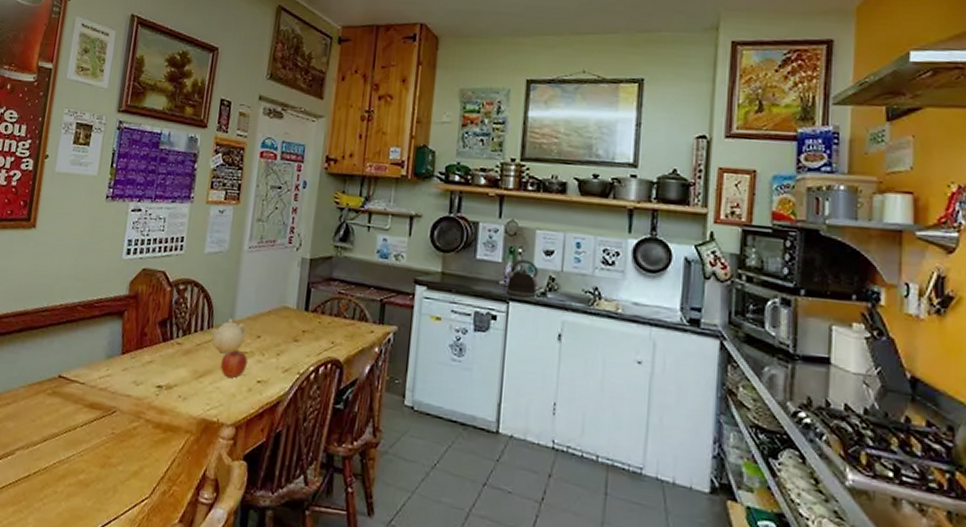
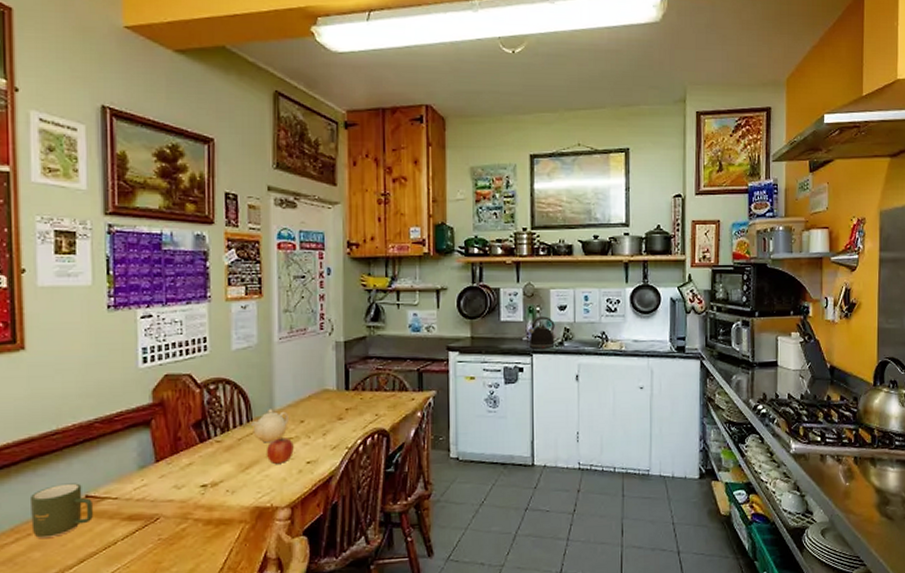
mug: none [11,360,64,412] -> present [29,483,93,539]

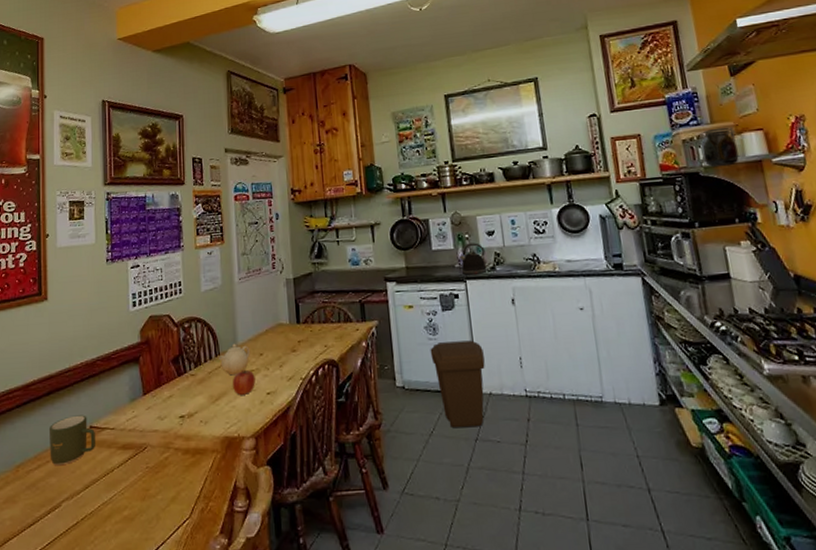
trash can: none [488,414,542,499] -> present [430,340,485,429]
jar: none [773,222,804,259] -> present [699,127,739,167]

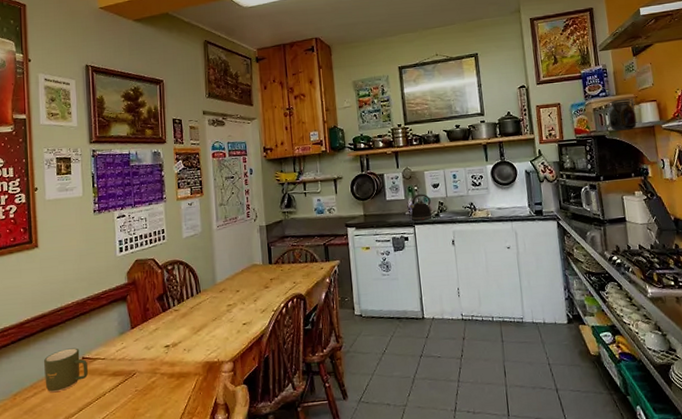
teapot: present [219,343,250,376] -> none [200,282,228,310]
fruit: present [232,369,256,395] -> none [212,304,233,326]
trash can: present [430,340,485,429] -> none [384,275,429,348]

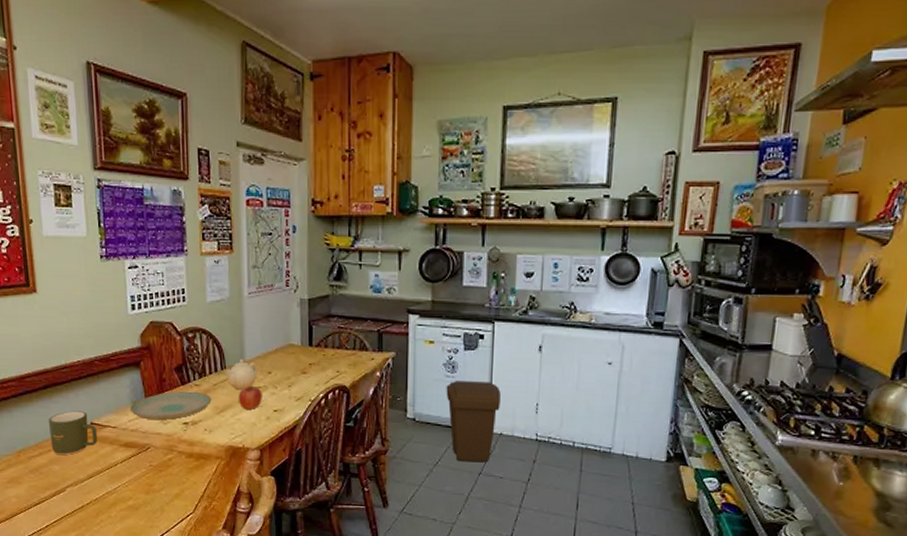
plate: none [118,316,190,348] -> present [130,391,212,421]
teapot: none [200,282,228,310] -> present [225,359,258,390]
fruit: none [212,304,233,326] -> present [238,385,262,409]
trash can: none [384,275,429,348] -> present [446,381,501,463]
kettle: present [409,194,433,221] -> none [491,283,520,317]
jar: present [607,98,637,131] -> none [782,185,827,229]

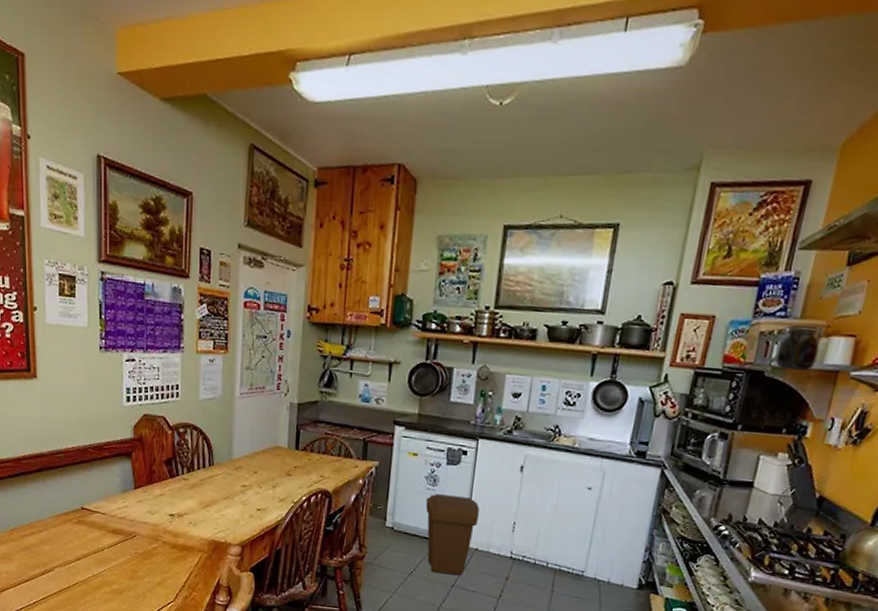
mug: present [48,411,97,456] -> none [41,495,86,537]
plate: present [130,391,212,421] -> none [120,483,198,511]
teapot: present [225,359,258,390] -> none [212,457,244,487]
fruit: present [238,385,262,409] -> none [223,483,247,507]
jar: none [782,185,827,229] -> present [775,324,824,370]

